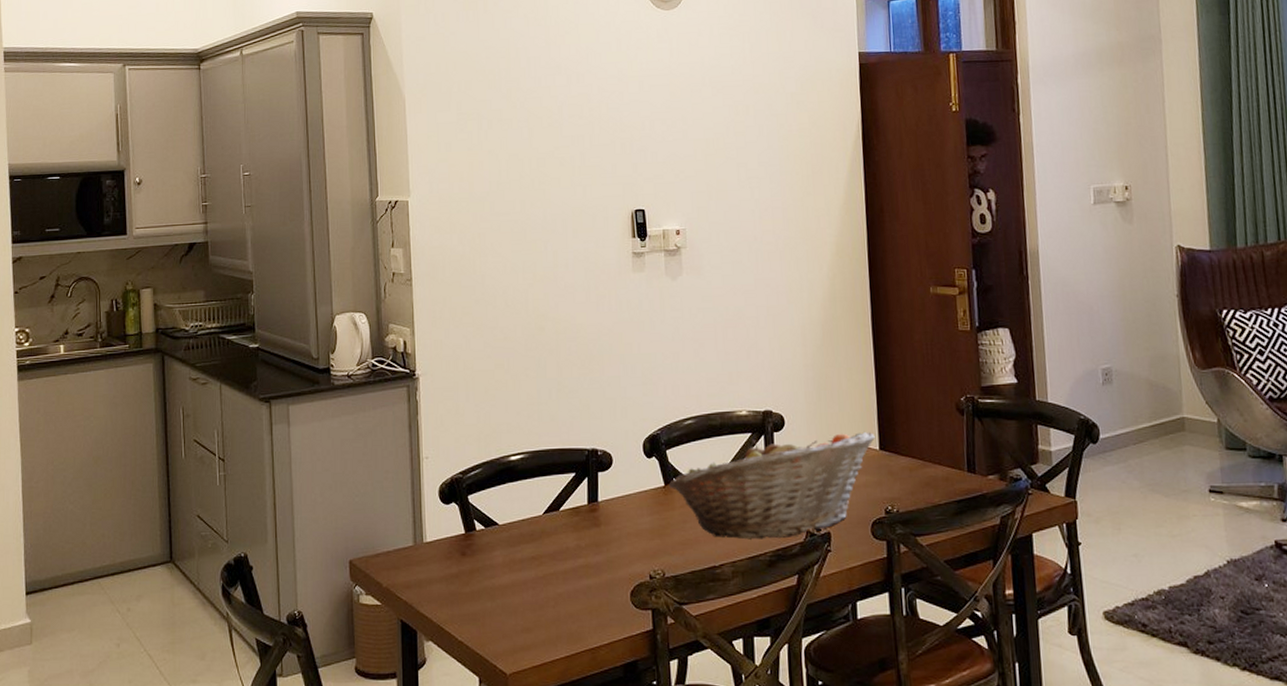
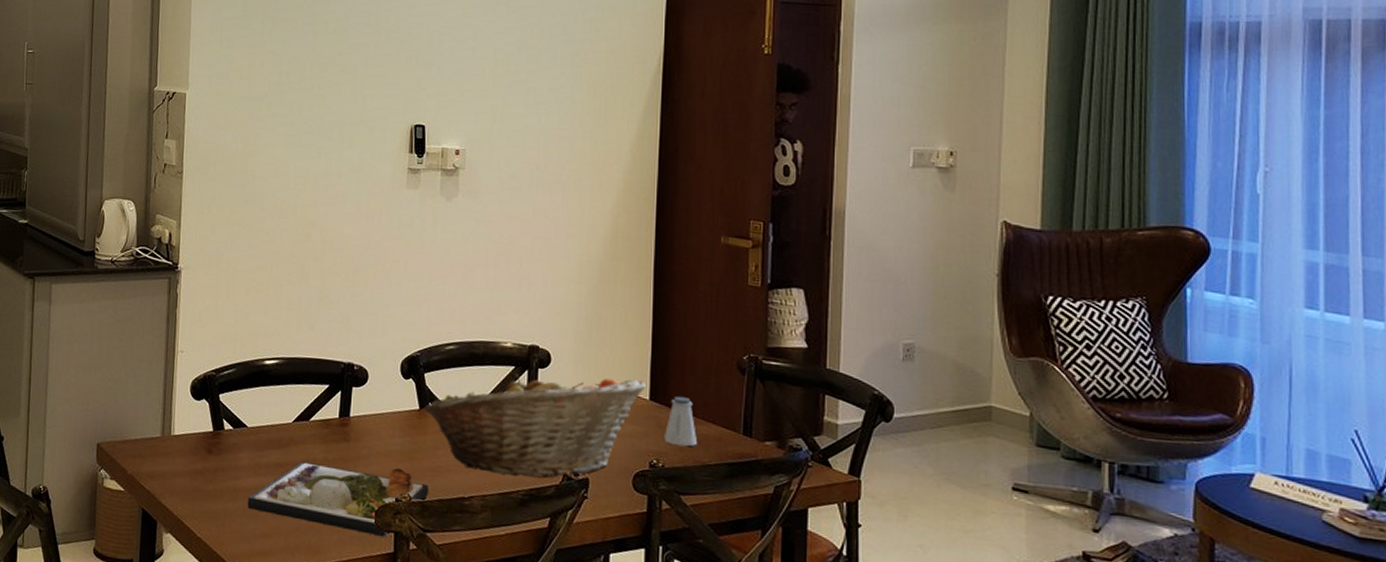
dinner plate: none [505,546,682,616] -> present [247,462,430,538]
saltshaker: none [896,442,926,490] -> present [664,396,697,447]

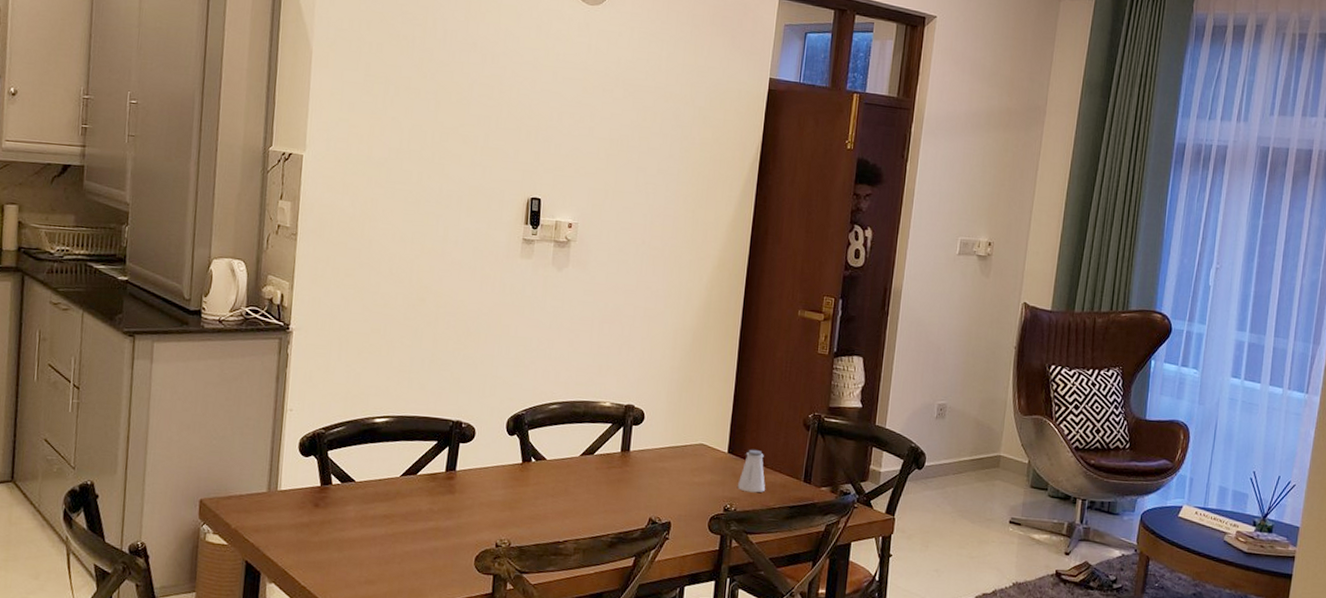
dinner plate: present [247,462,430,538] -> none [352,513,528,580]
fruit basket: present [423,372,646,478] -> none [525,429,726,523]

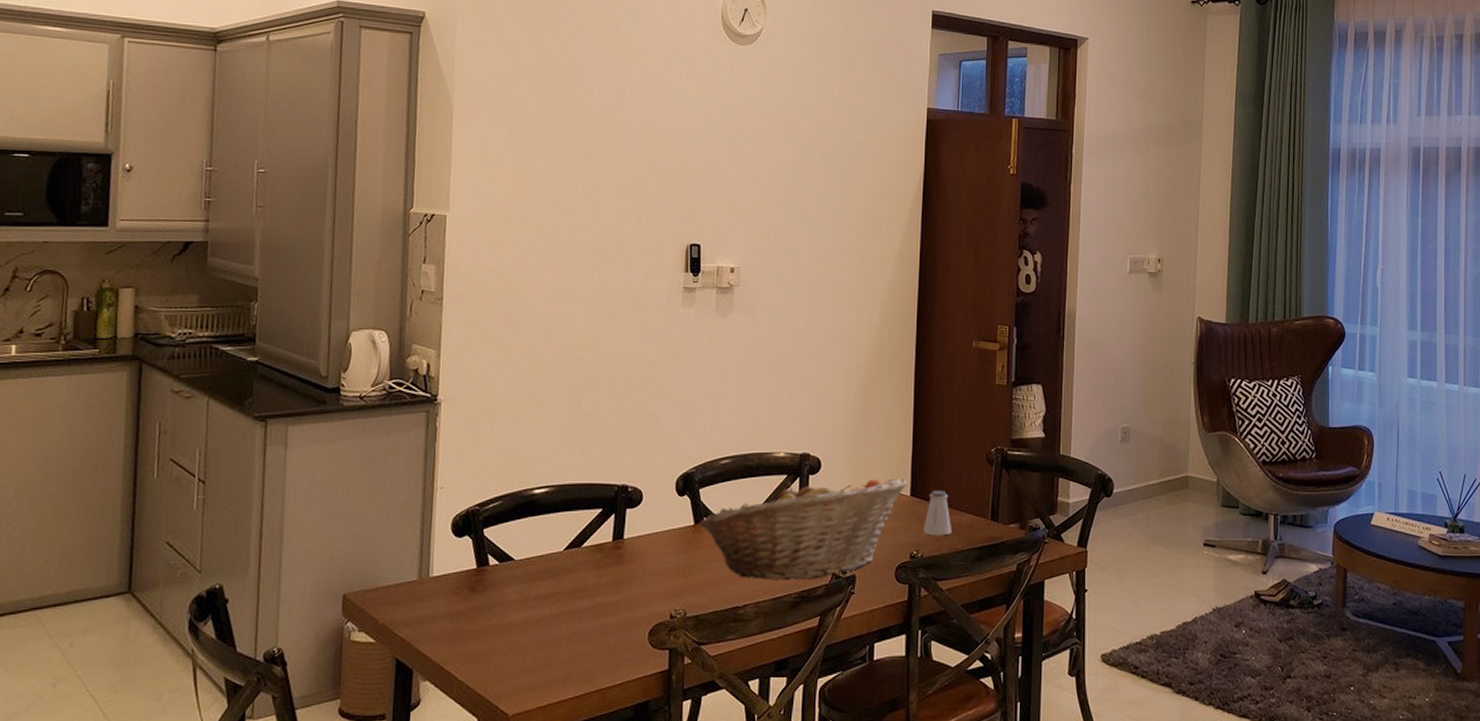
fruit basket: none [525,429,726,523] -> present [698,478,907,581]

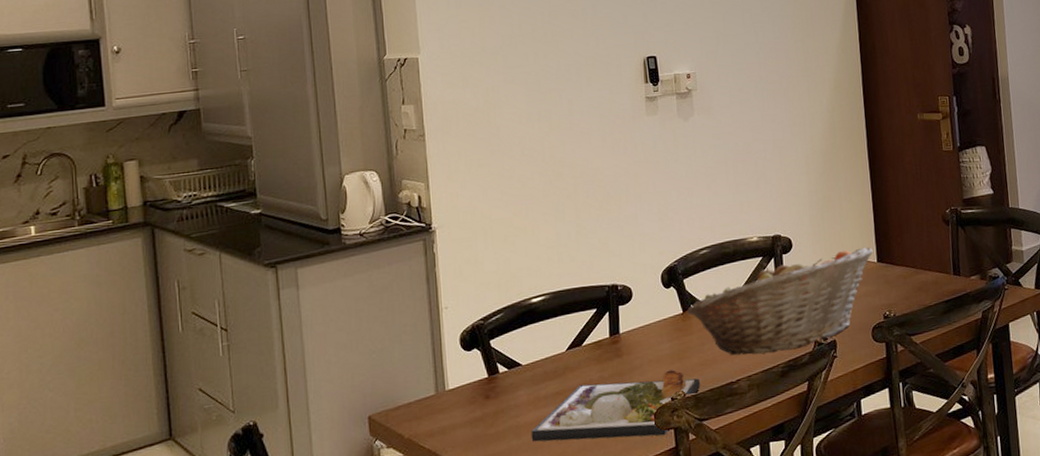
dinner plate: none [514,585,704,656] -> present [531,370,701,442]
saltshaker: present [923,490,951,536] -> none [892,253,919,296]

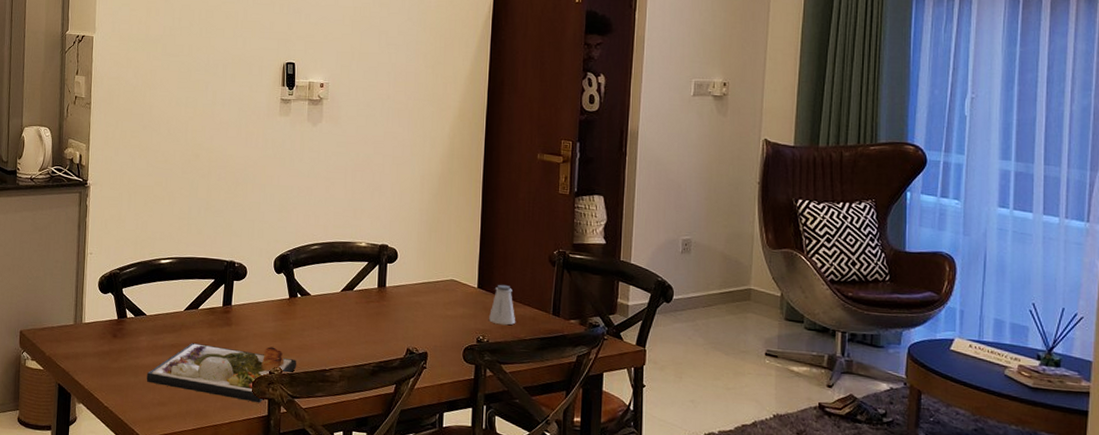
fruit basket: present [686,247,873,356] -> none [292,267,475,353]
saltshaker: none [892,253,919,296] -> present [489,284,515,325]

